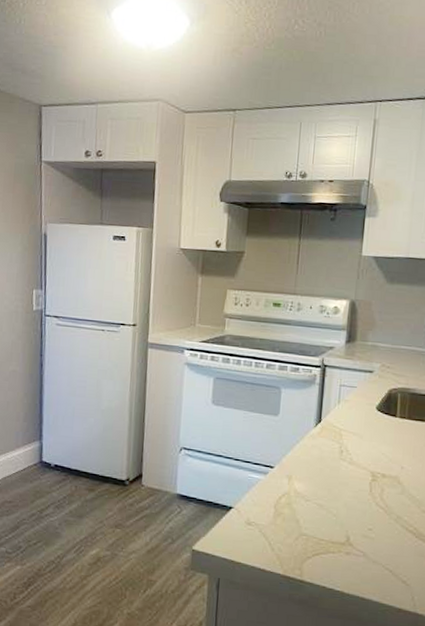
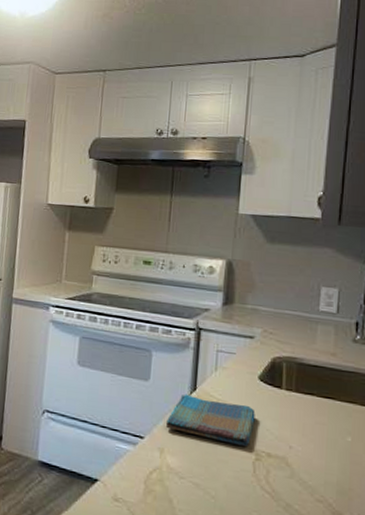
dish towel: none [294,426,373,469] -> present [166,393,256,446]

